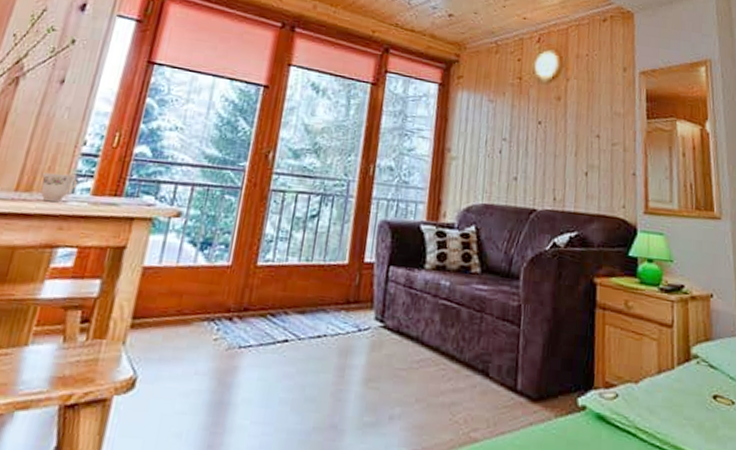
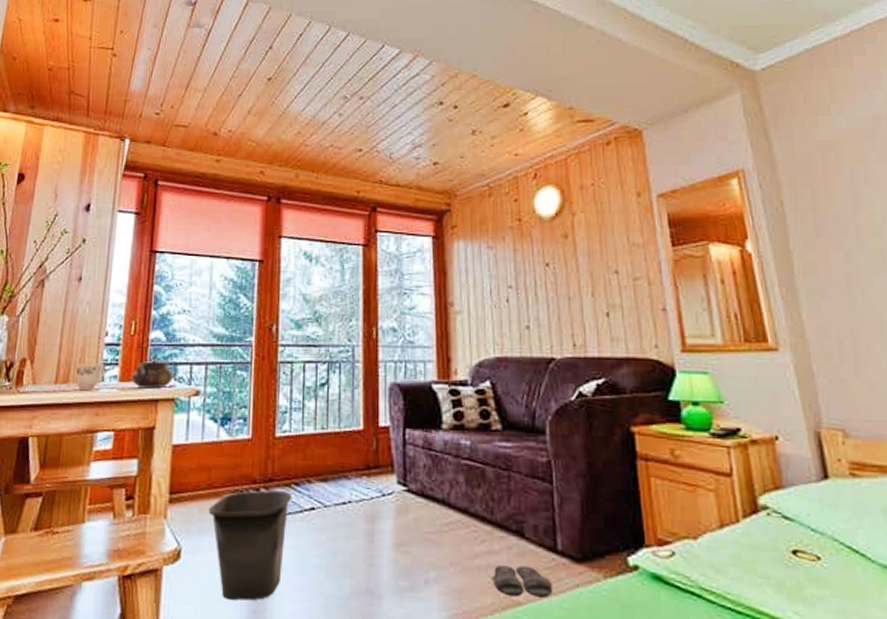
teapot: none [105,171,156,206] -> present [130,355,174,389]
waste bin: none [173,319,266,434] -> present [208,490,291,601]
slippers: none [453,403,508,435] -> present [491,565,553,598]

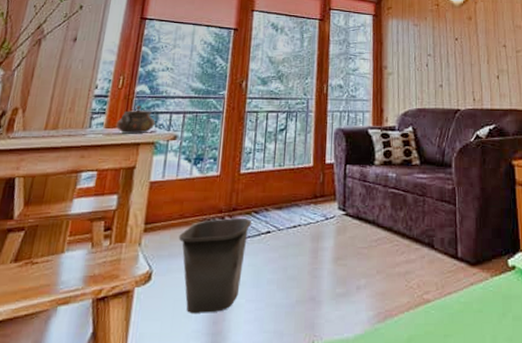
teacup: present [74,364,106,391] -> none [64,112,93,136]
slippers: present [491,565,553,598] -> none [408,270,454,296]

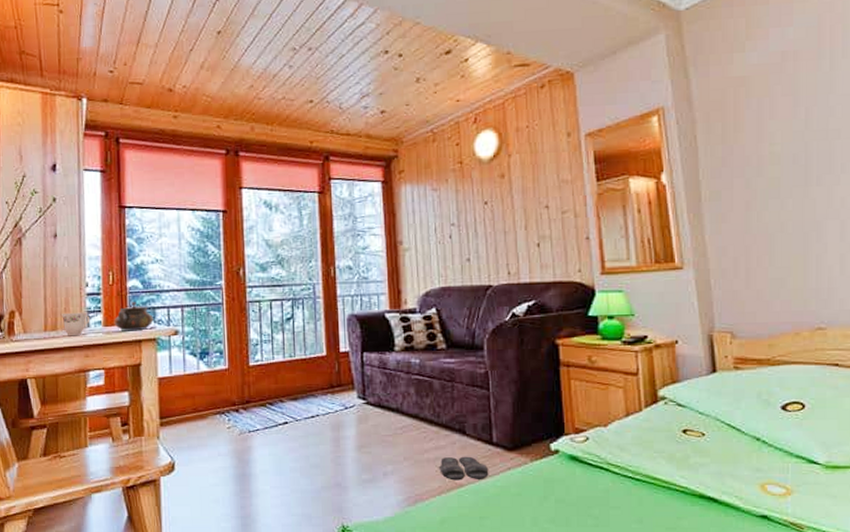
teacup: none [64,112,93,136] -> present [60,312,90,336]
waste bin: present [178,218,251,313] -> none [195,410,267,499]
slippers: none [408,270,454,296] -> present [438,456,489,481]

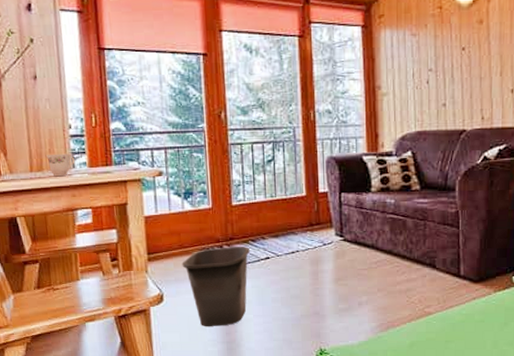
teapot: present [114,302,154,331] -> none [98,144,138,172]
waste bin: none [195,410,267,499] -> present [182,247,250,326]
slippers: present [438,456,489,481] -> none [409,287,456,309]

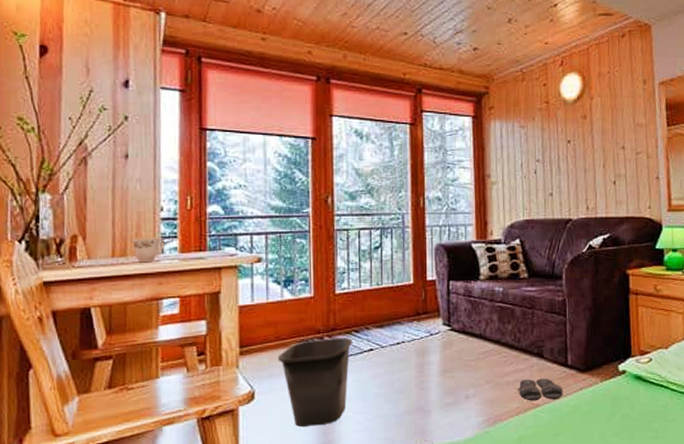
slippers: none [409,287,456,309] -> present [517,378,563,401]

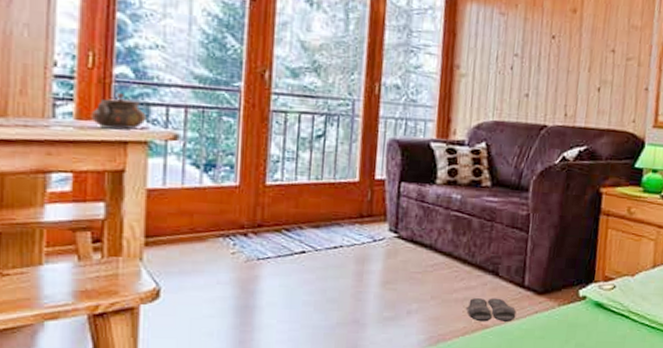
teacup: present [131,238,165,263] -> none [13,96,57,127]
teapot: none [191,228,235,258] -> present [91,93,146,129]
waste bin: present [277,338,352,427] -> none [190,235,282,332]

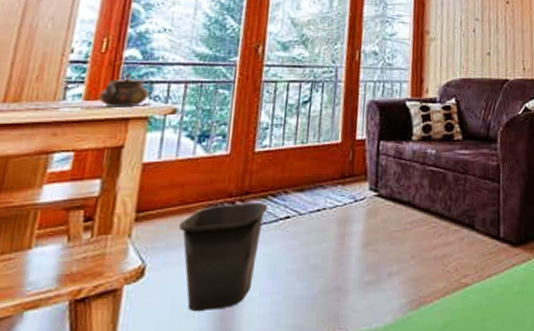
waste bin: none [190,235,282,332] -> present [178,203,267,311]
slippers: present [465,298,516,322] -> none [445,252,494,280]

